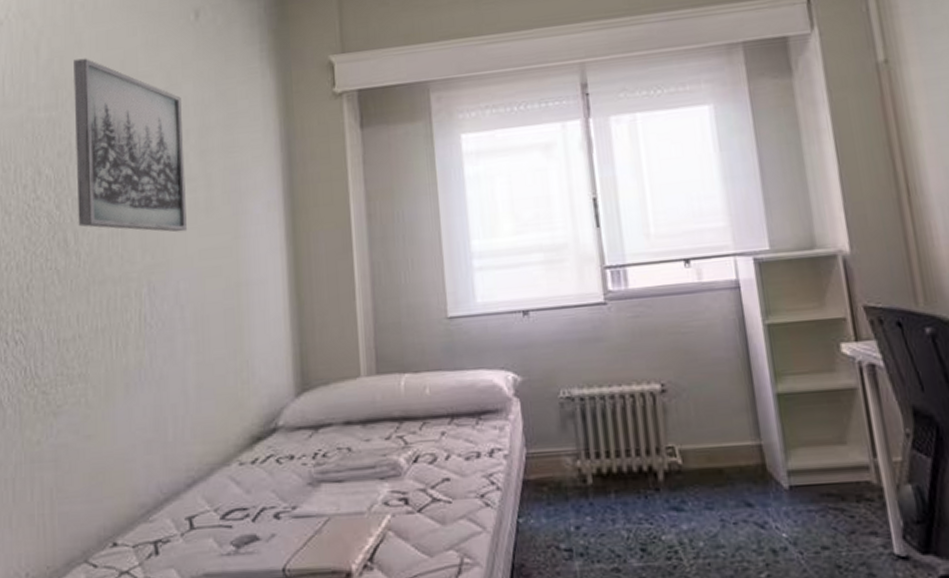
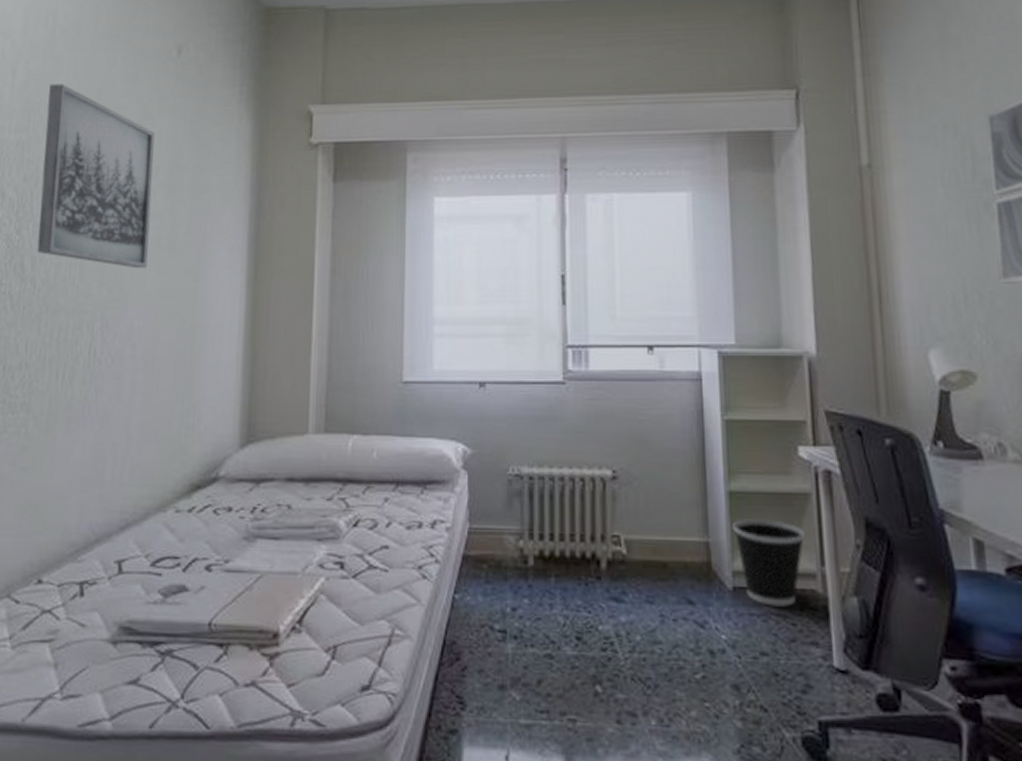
wastebasket: none [783,417,856,501] -> present [733,519,806,607]

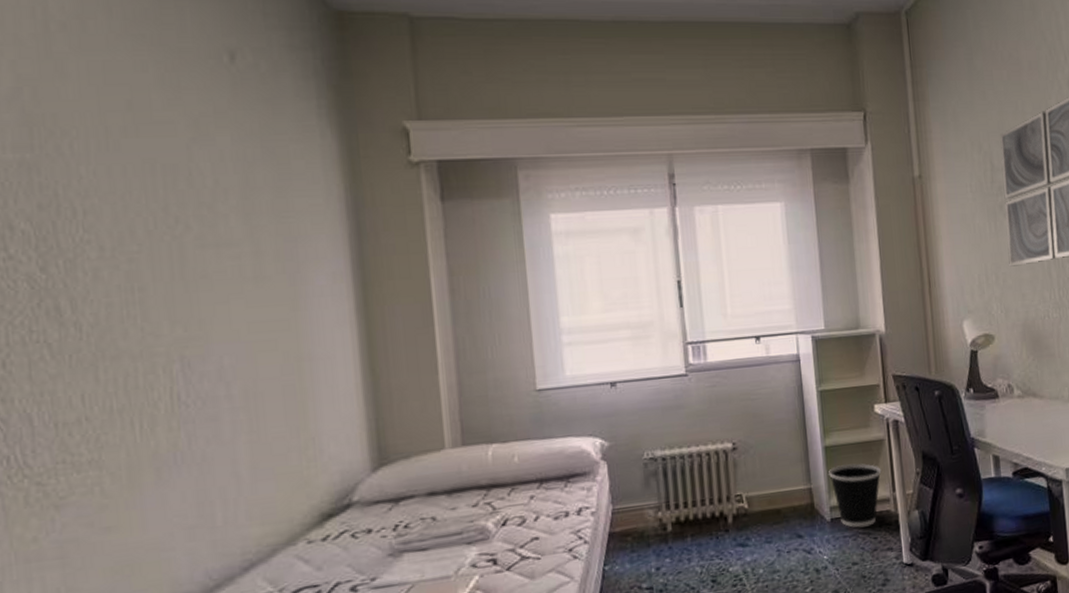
wall art: present [37,83,155,269] -> none [54,91,230,303]

